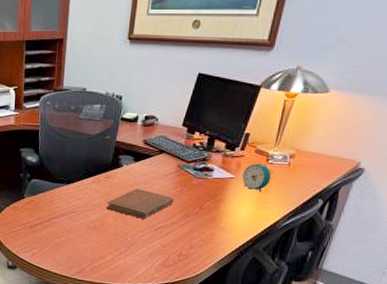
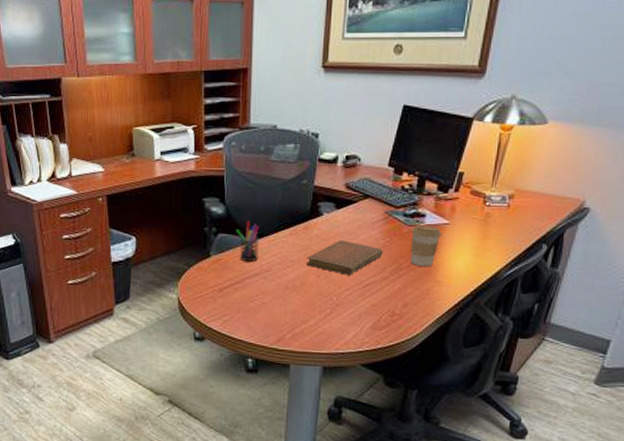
pen holder: none [47,169,67,204] -> present [236,220,259,261]
coffee cup: none [197,178,228,214] -> present [410,225,442,266]
alarm clock: present [242,162,272,193] -> none [458,205,490,239]

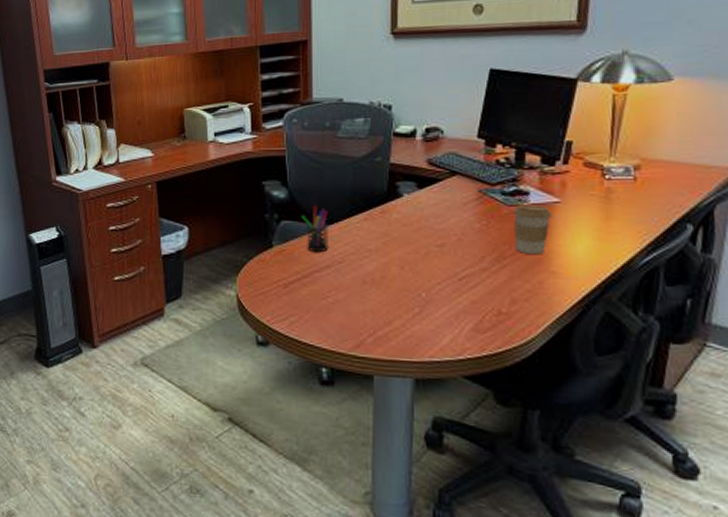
notebook: present [307,240,383,275] -> none [387,225,480,266]

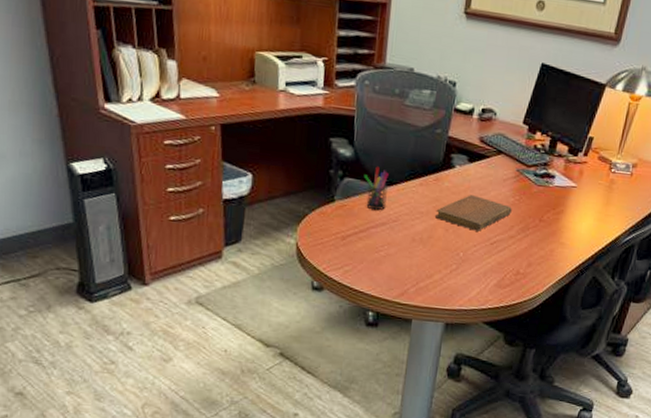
notebook: none [387,225,480,266] -> present [435,195,512,231]
coffee cup: present [513,205,553,254] -> none [537,186,569,228]

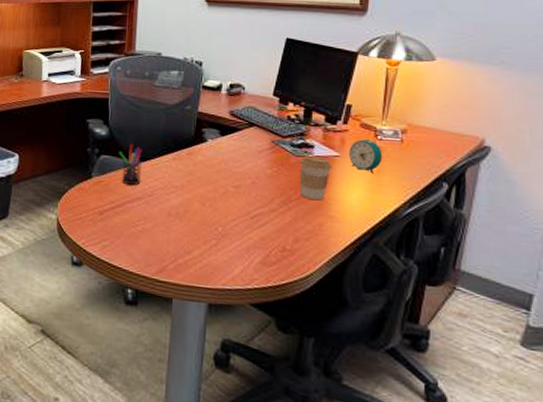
notebook: present [435,195,512,231] -> none [190,168,270,205]
coffee cup: none [537,186,569,228] -> present [300,156,333,200]
alarm clock: none [584,170,614,205] -> present [349,138,383,174]

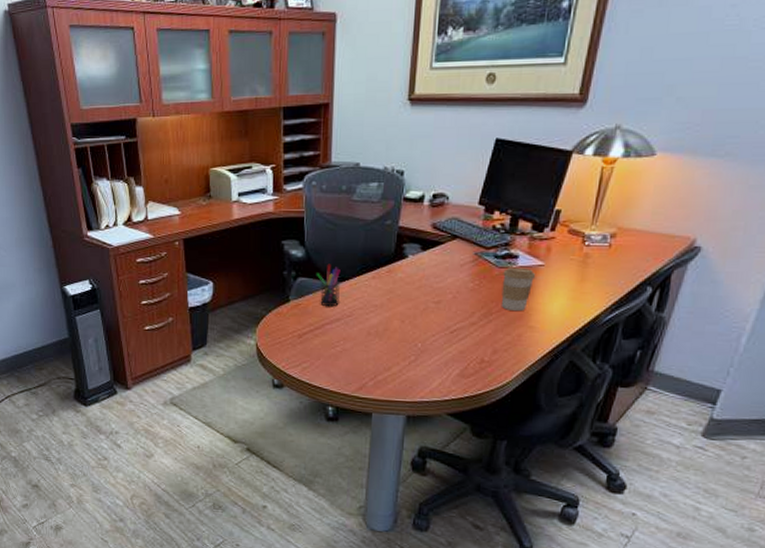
alarm clock: present [349,138,383,174] -> none [554,245,589,282]

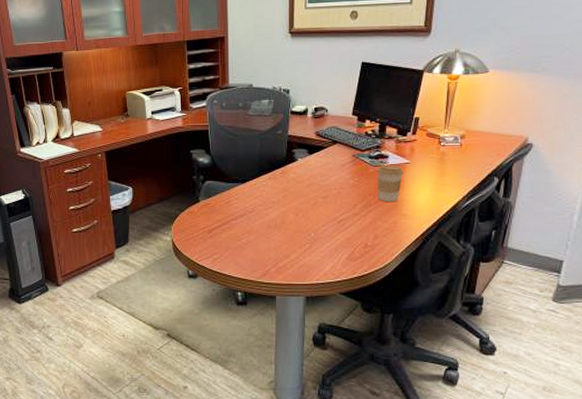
pen holder: present [316,264,341,306] -> none [221,168,242,204]

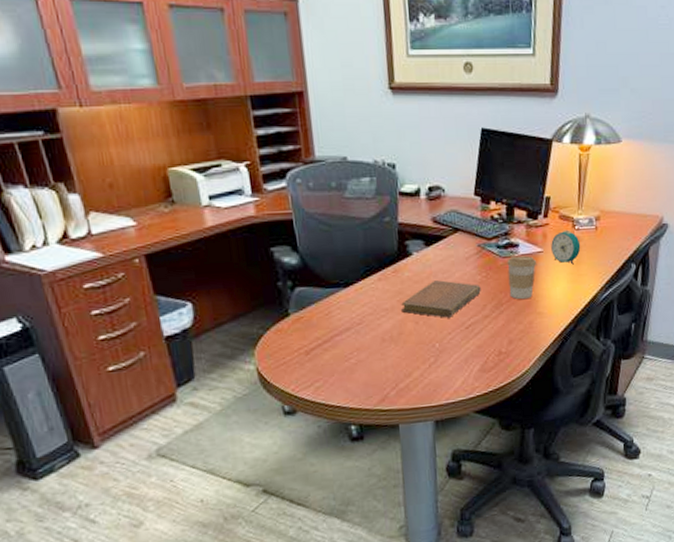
notebook: none [285,182,353,213] -> present [401,280,481,318]
alarm clock: none [418,145,445,175] -> present [551,229,581,265]

